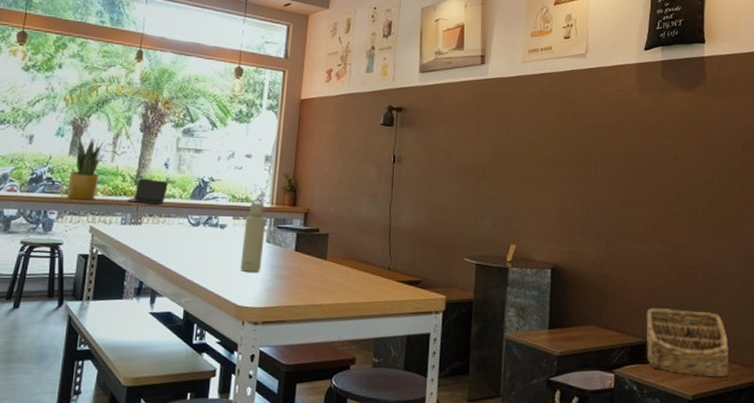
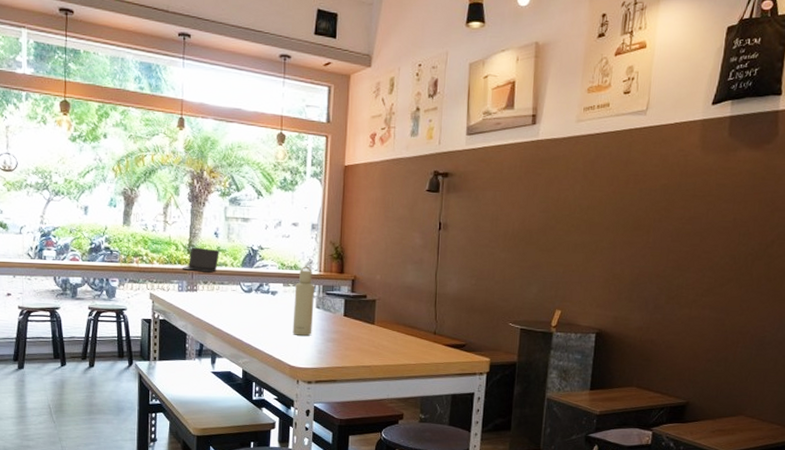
planter: present [67,137,105,200] -> none [126,207,156,269]
basket: present [646,308,729,377] -> none [686,371,770,436]

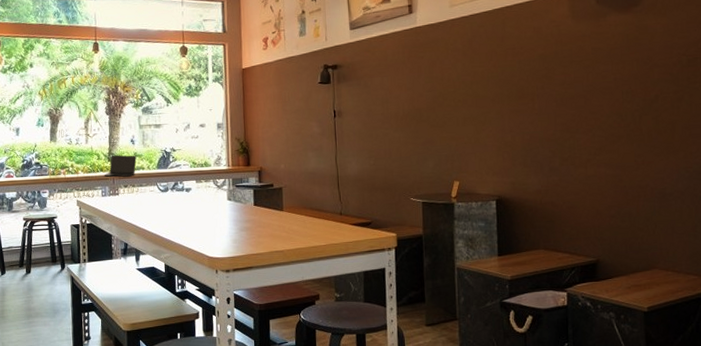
bottle: present [292,266,315,336] -> none [207,162,226,227]

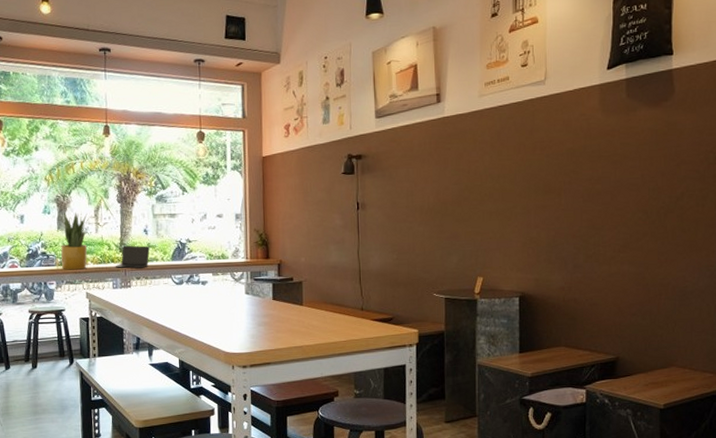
planter: none [52,124,78,179] -> present [60,212,88,270]

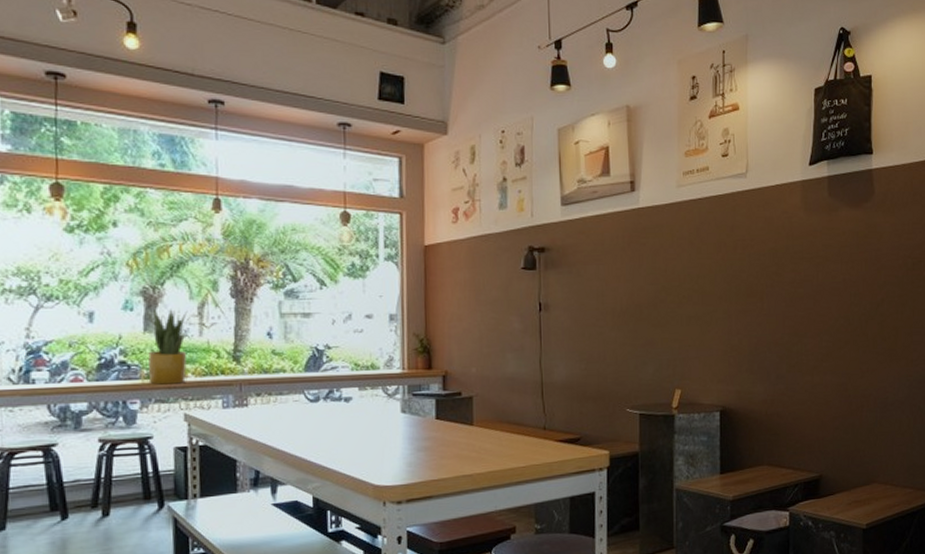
laptop: present [115,245,150,269] -> none [226,352,275,383]

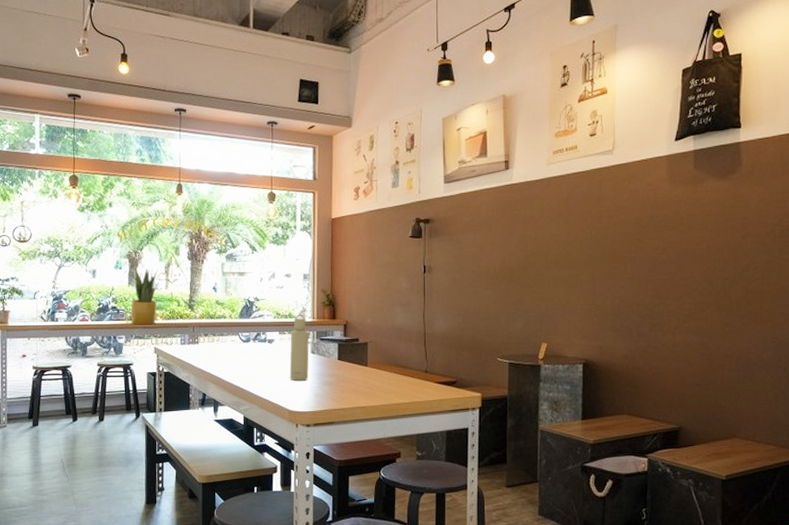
bottle: none [373,364,399,448] -> present [289,314,309,381]

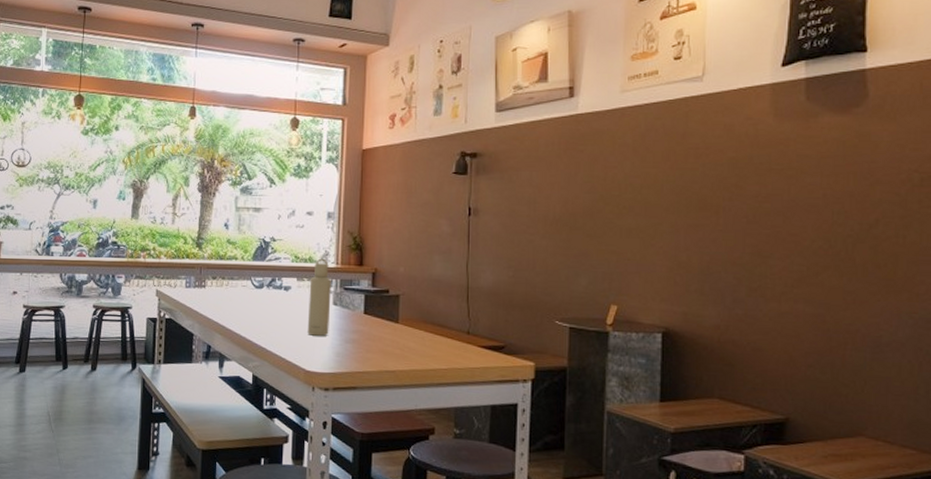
planter: present [131,268,158,325] -> none [133,200,165,264]

